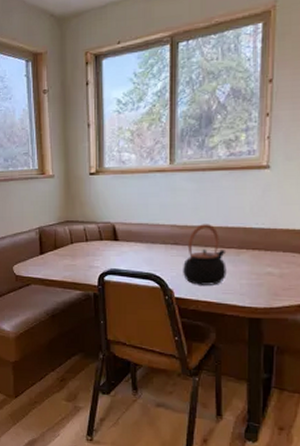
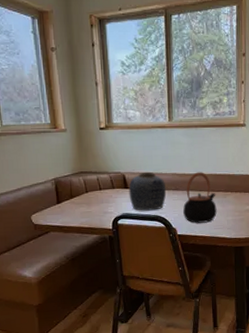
vase: none [118,222,163,267] -> present [128,171,167,211]

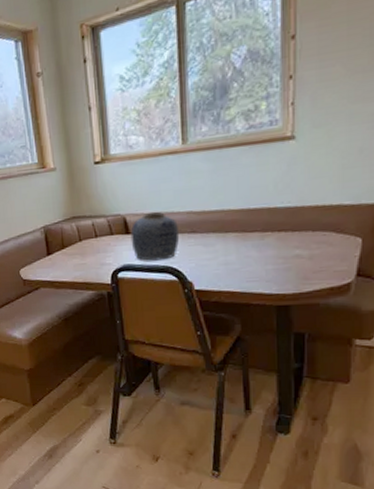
teapot: present [183,172,217,223] -> none [202,207,250,275]

